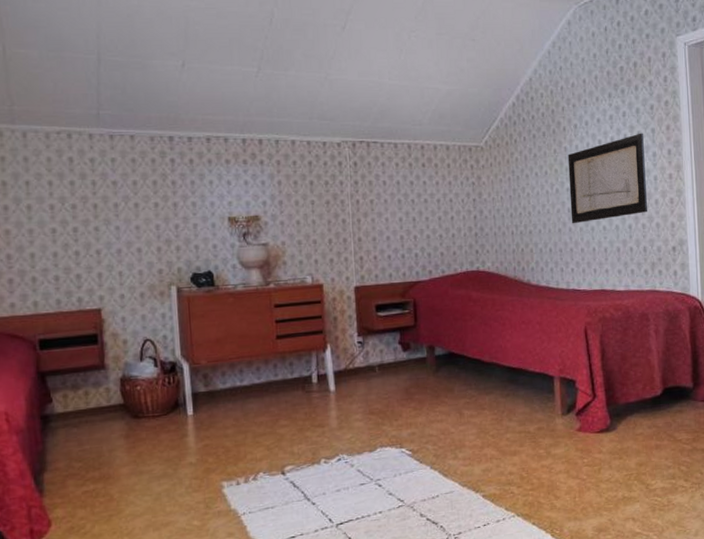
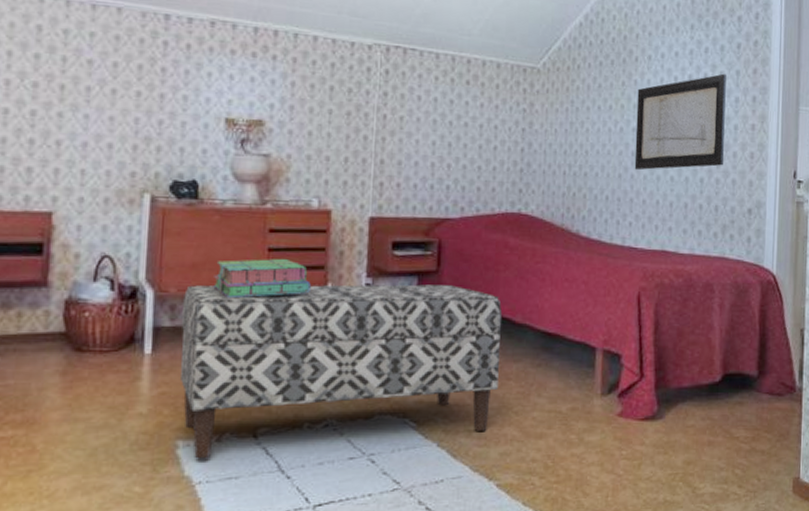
bench: none [212,336,475,495] -> present [179,284,502,459]
stack of books: none [235,328,314,365] -> present [213,259,311,299]

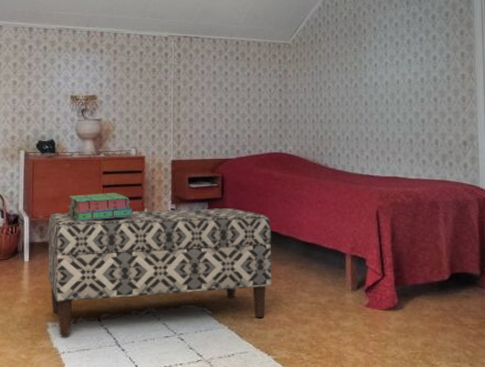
wall art: present [634,73,726,171] -> none [367,36,441,116]

